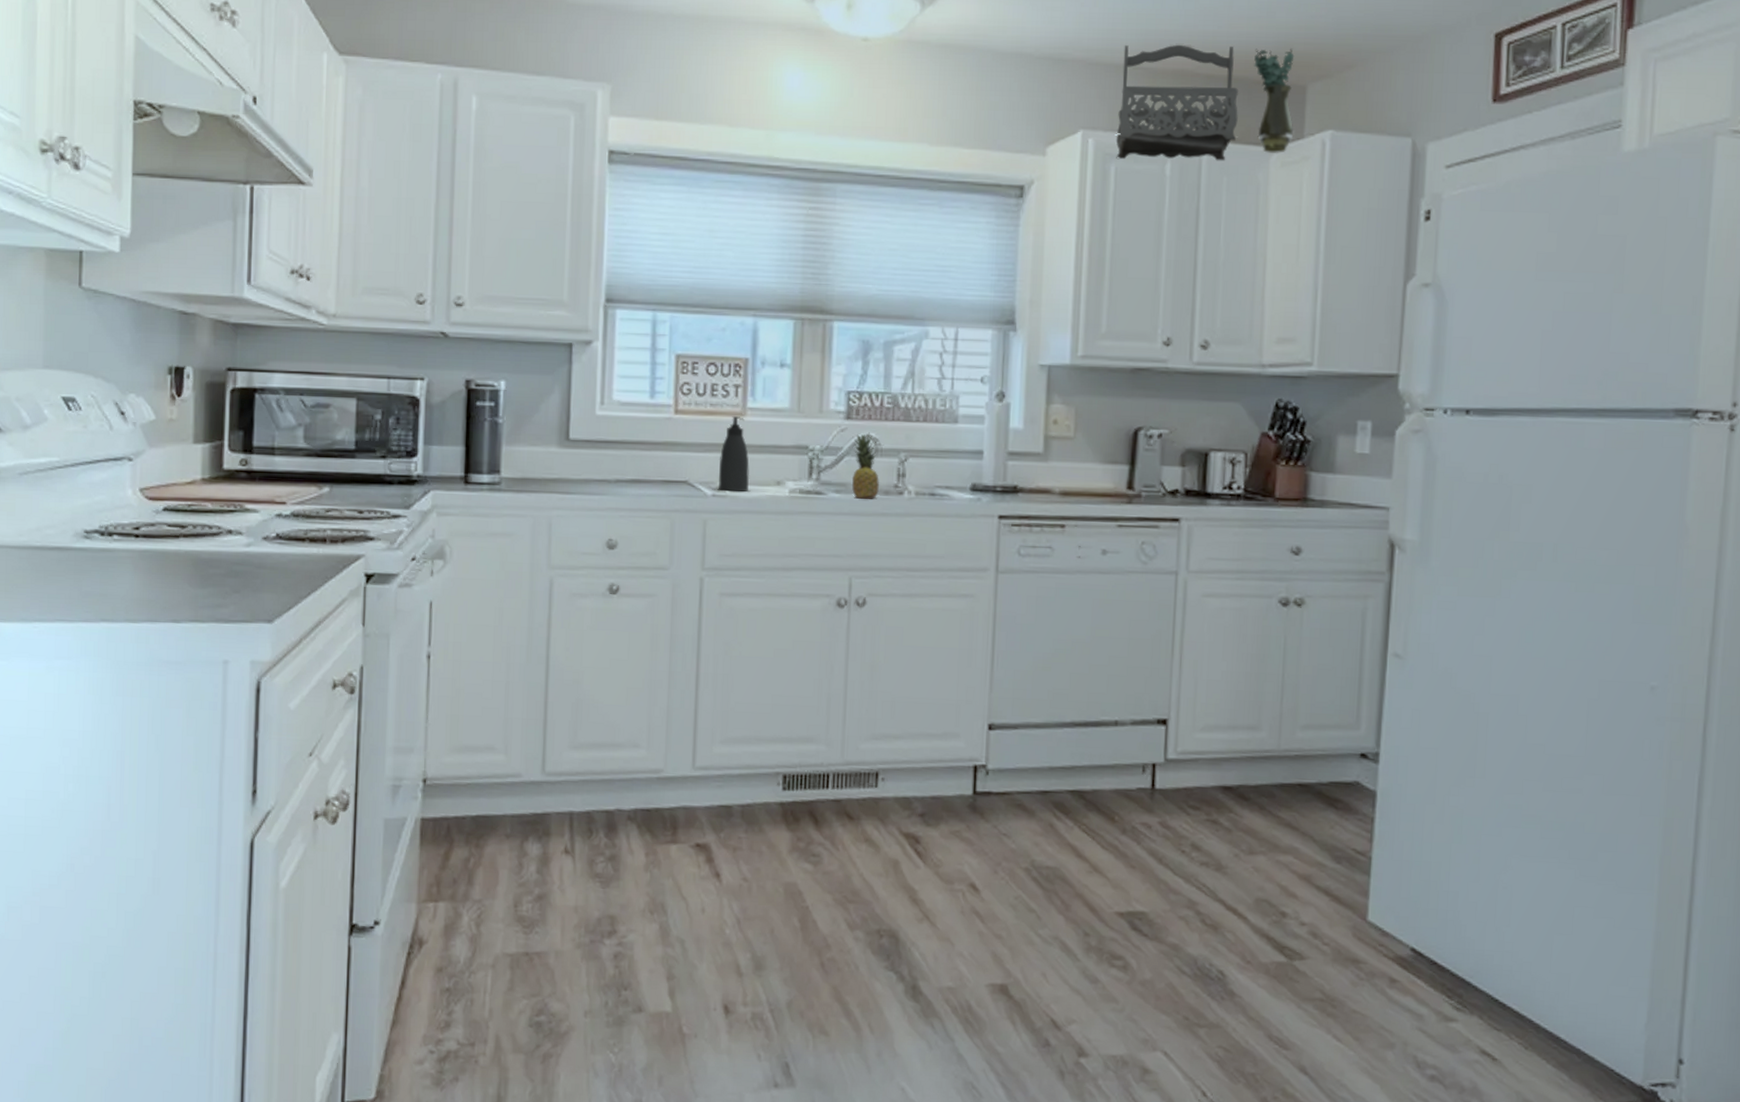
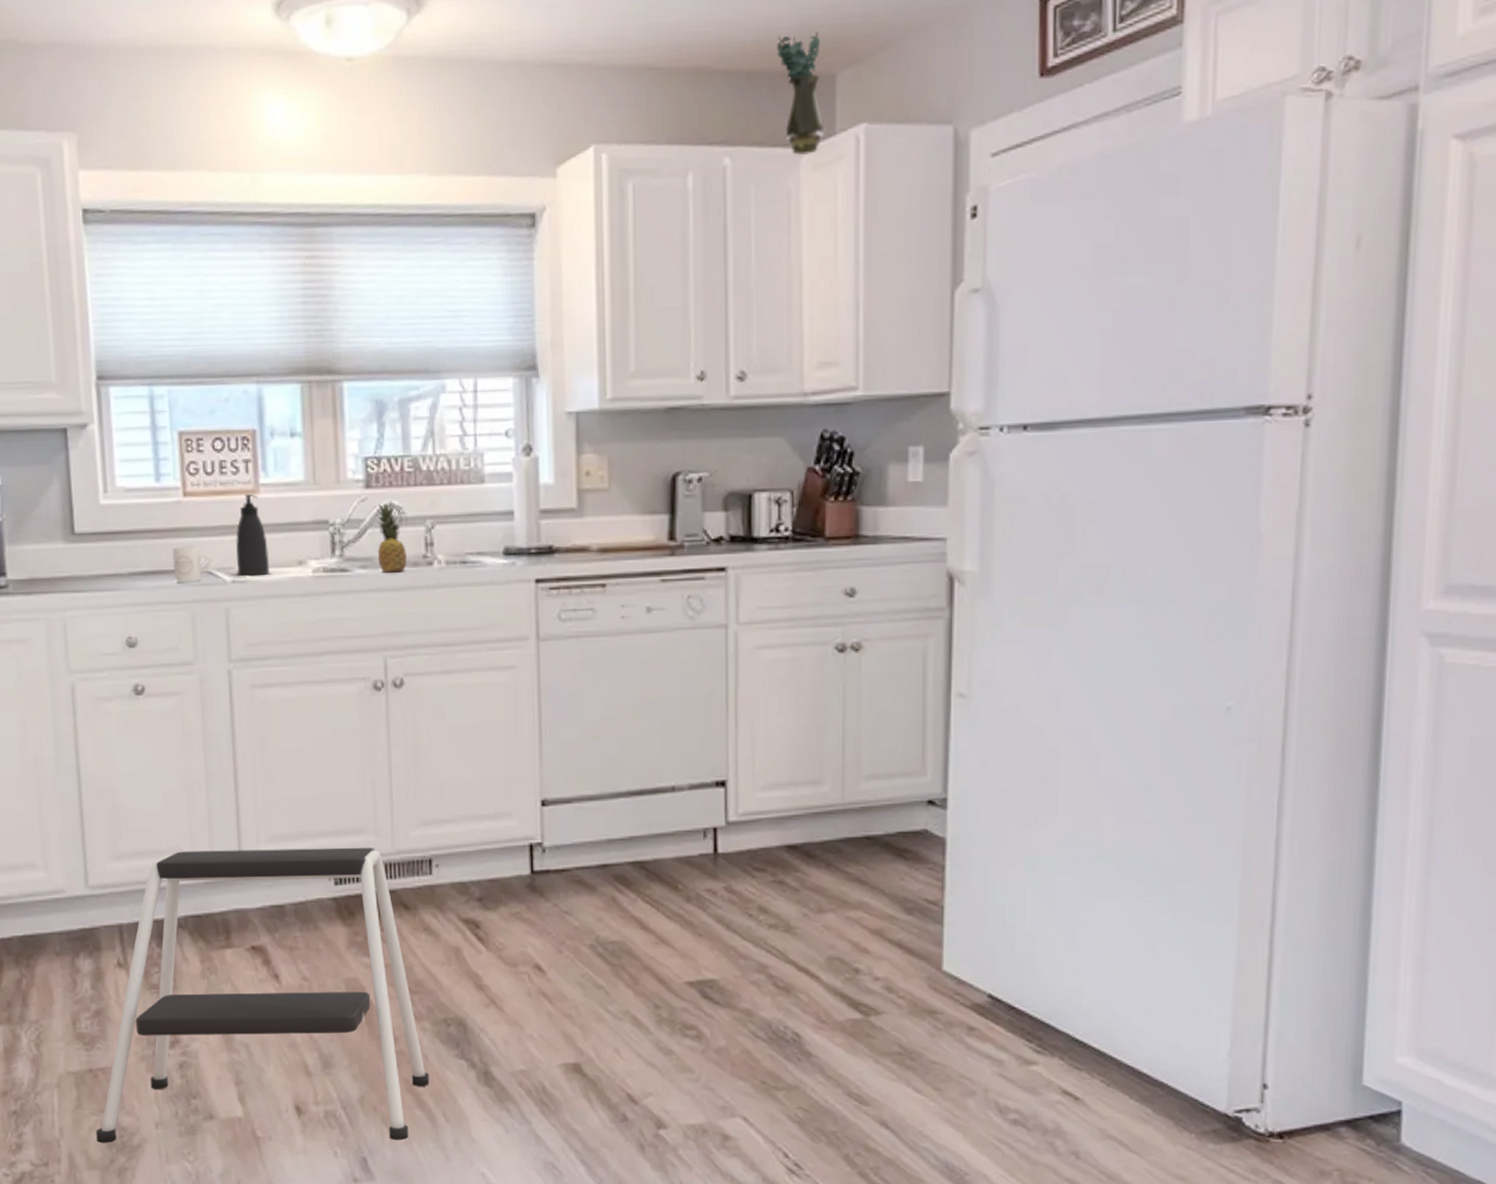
step stool: none [525,746,859,1049] -> present [96,847,430,1144]
mug: none [658,459,696,494] -> present [171,546,213,584]
decorative basket: present [1116,45,1238,161] -> none [631,35,763,175]

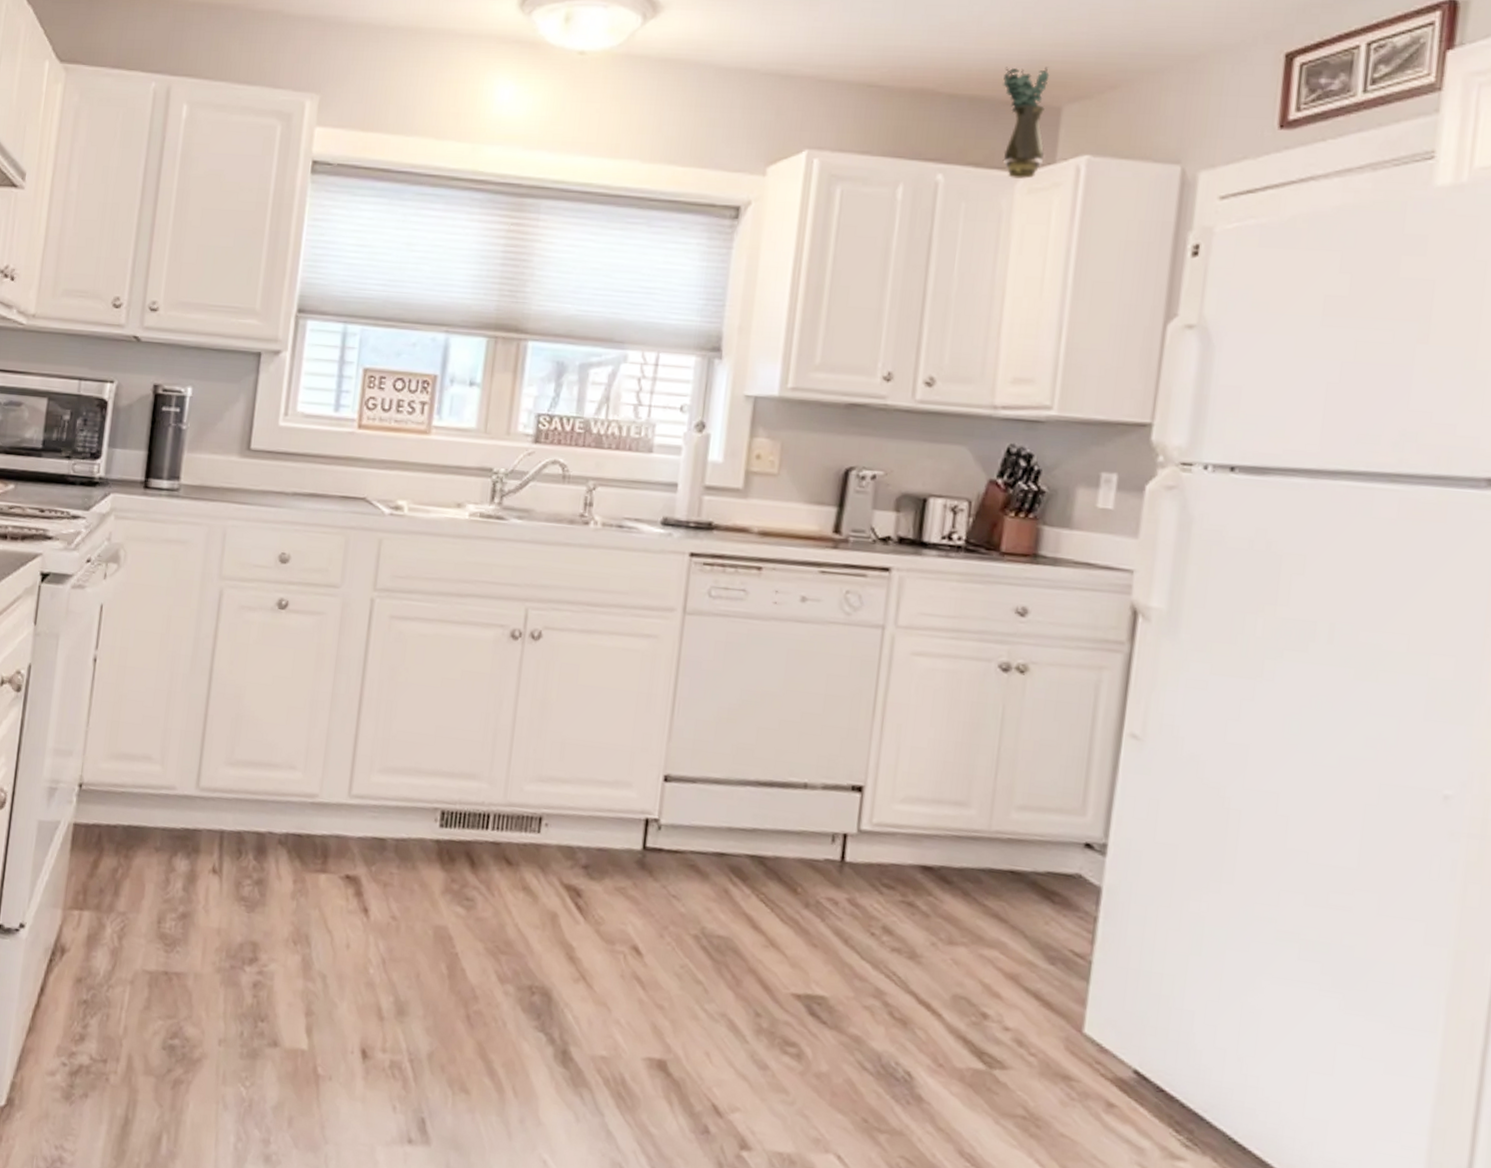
step stool: present [96,847,430,1144] -> none [158,767,505,1108]
mug: present [171,546,213,584] -> none [335,474,376,511]
soap dispenser: present [235,494,270,577] -> none [397,434,430,513]
fruit: present [376,500,407,573] -> none [535,458,565,528]

